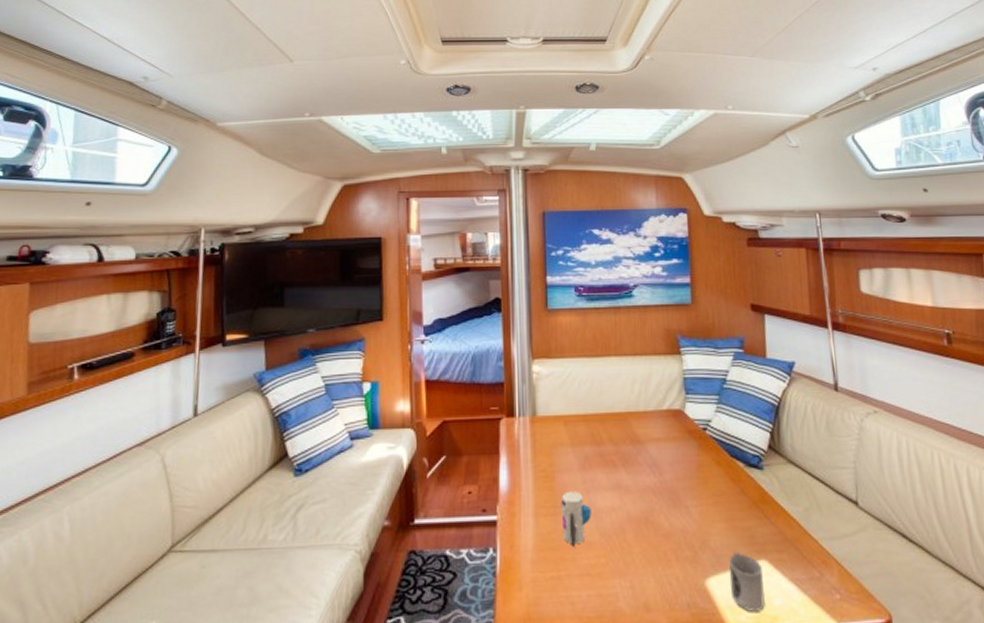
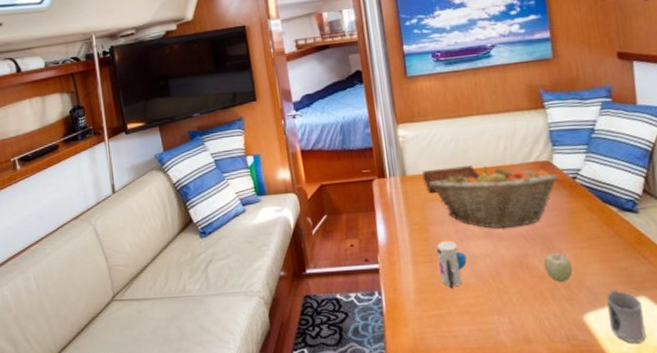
bible: none [554,409,612,437] -> present [422,165,479,193]
fruit basket: none [558,411,690,480] -> present [428,166,559,228]
fruit: none [670,509,698,542] -> present [544,252,573,282]

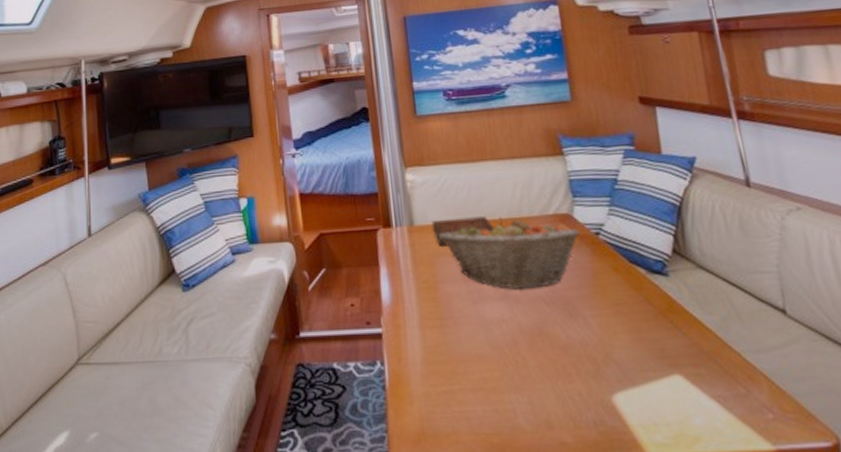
toy: present [436,240,467,289] -> none [446,302,481,360]
fruit: present [544,252,573,282] -> none [566,319,599,355]
cup: present [607,289,646,343] -> none [637,365,684,431]

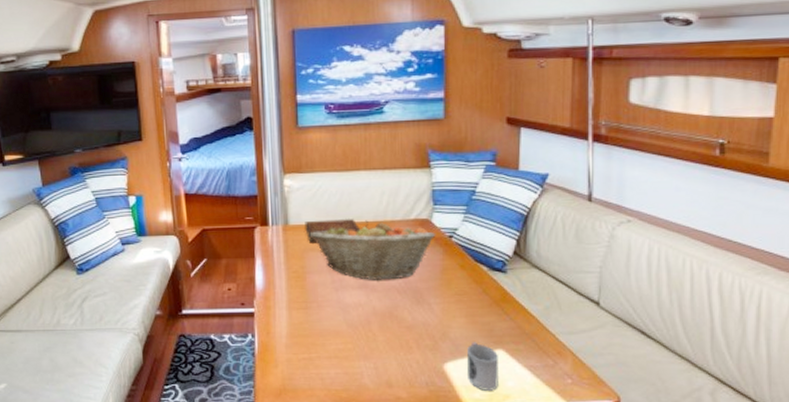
cup: none [637,365,684,431] -> present [467,342,498,391]

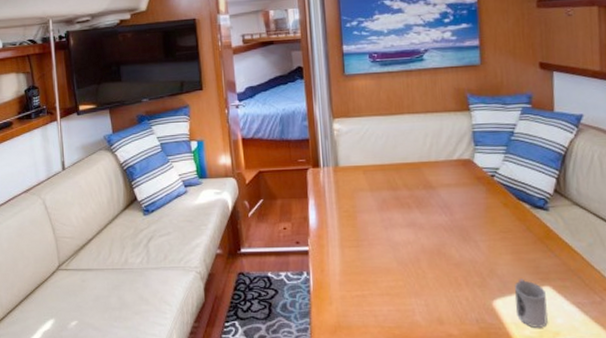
bible: present [304,219,360,243] -> none [354,160,406,184]
fruit basket: present [309,220,436,280] -> none [358,161,479,219]

